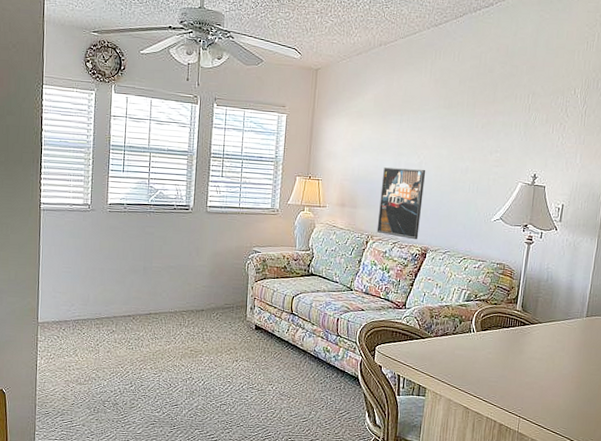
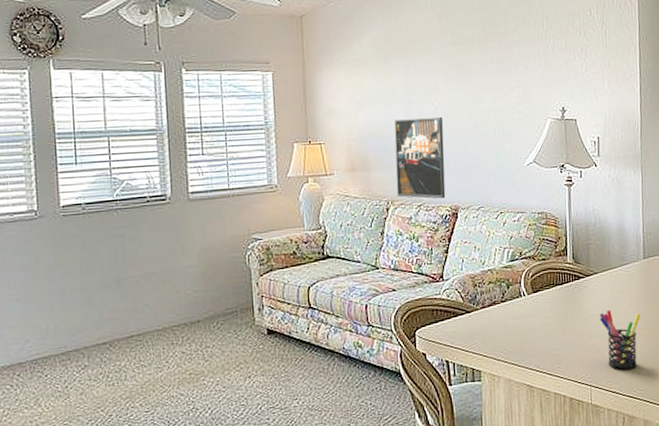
pen holder: none [537,356,575,409] -> present [599,310,641,370]

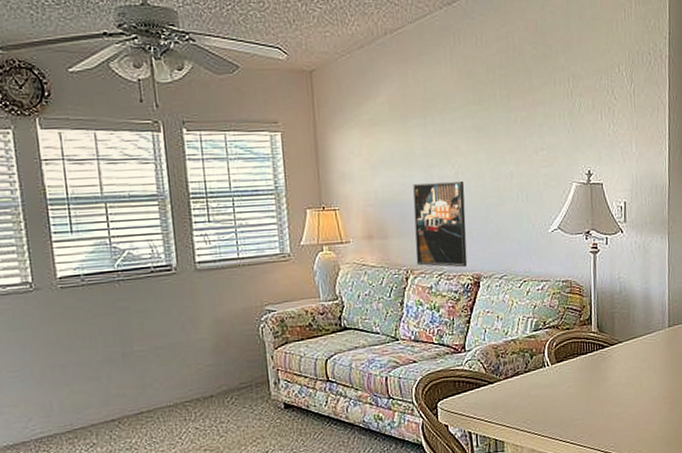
pen holder: present [599,310,641,370] -> none [623,379,665,438]

